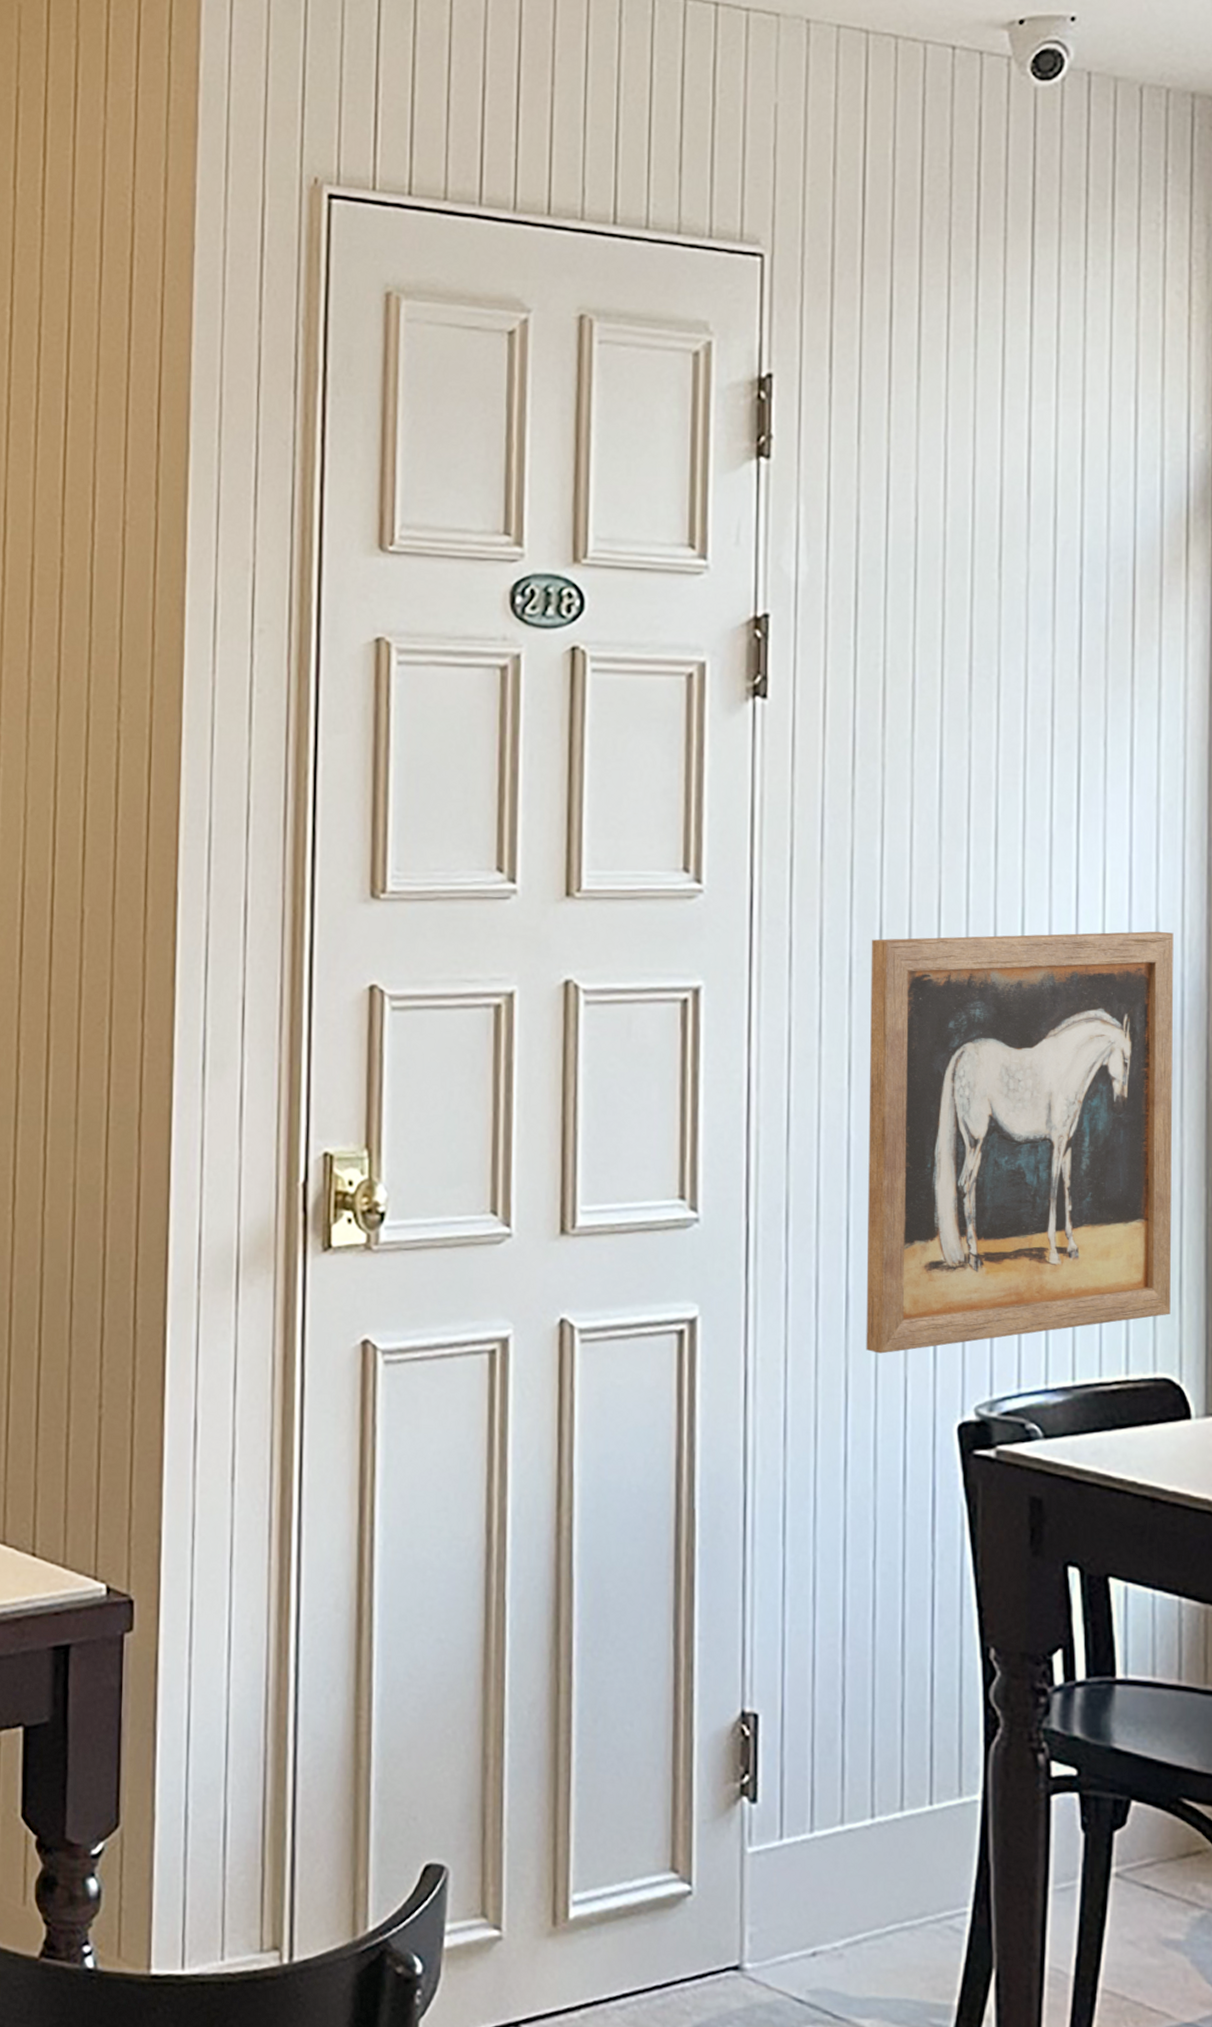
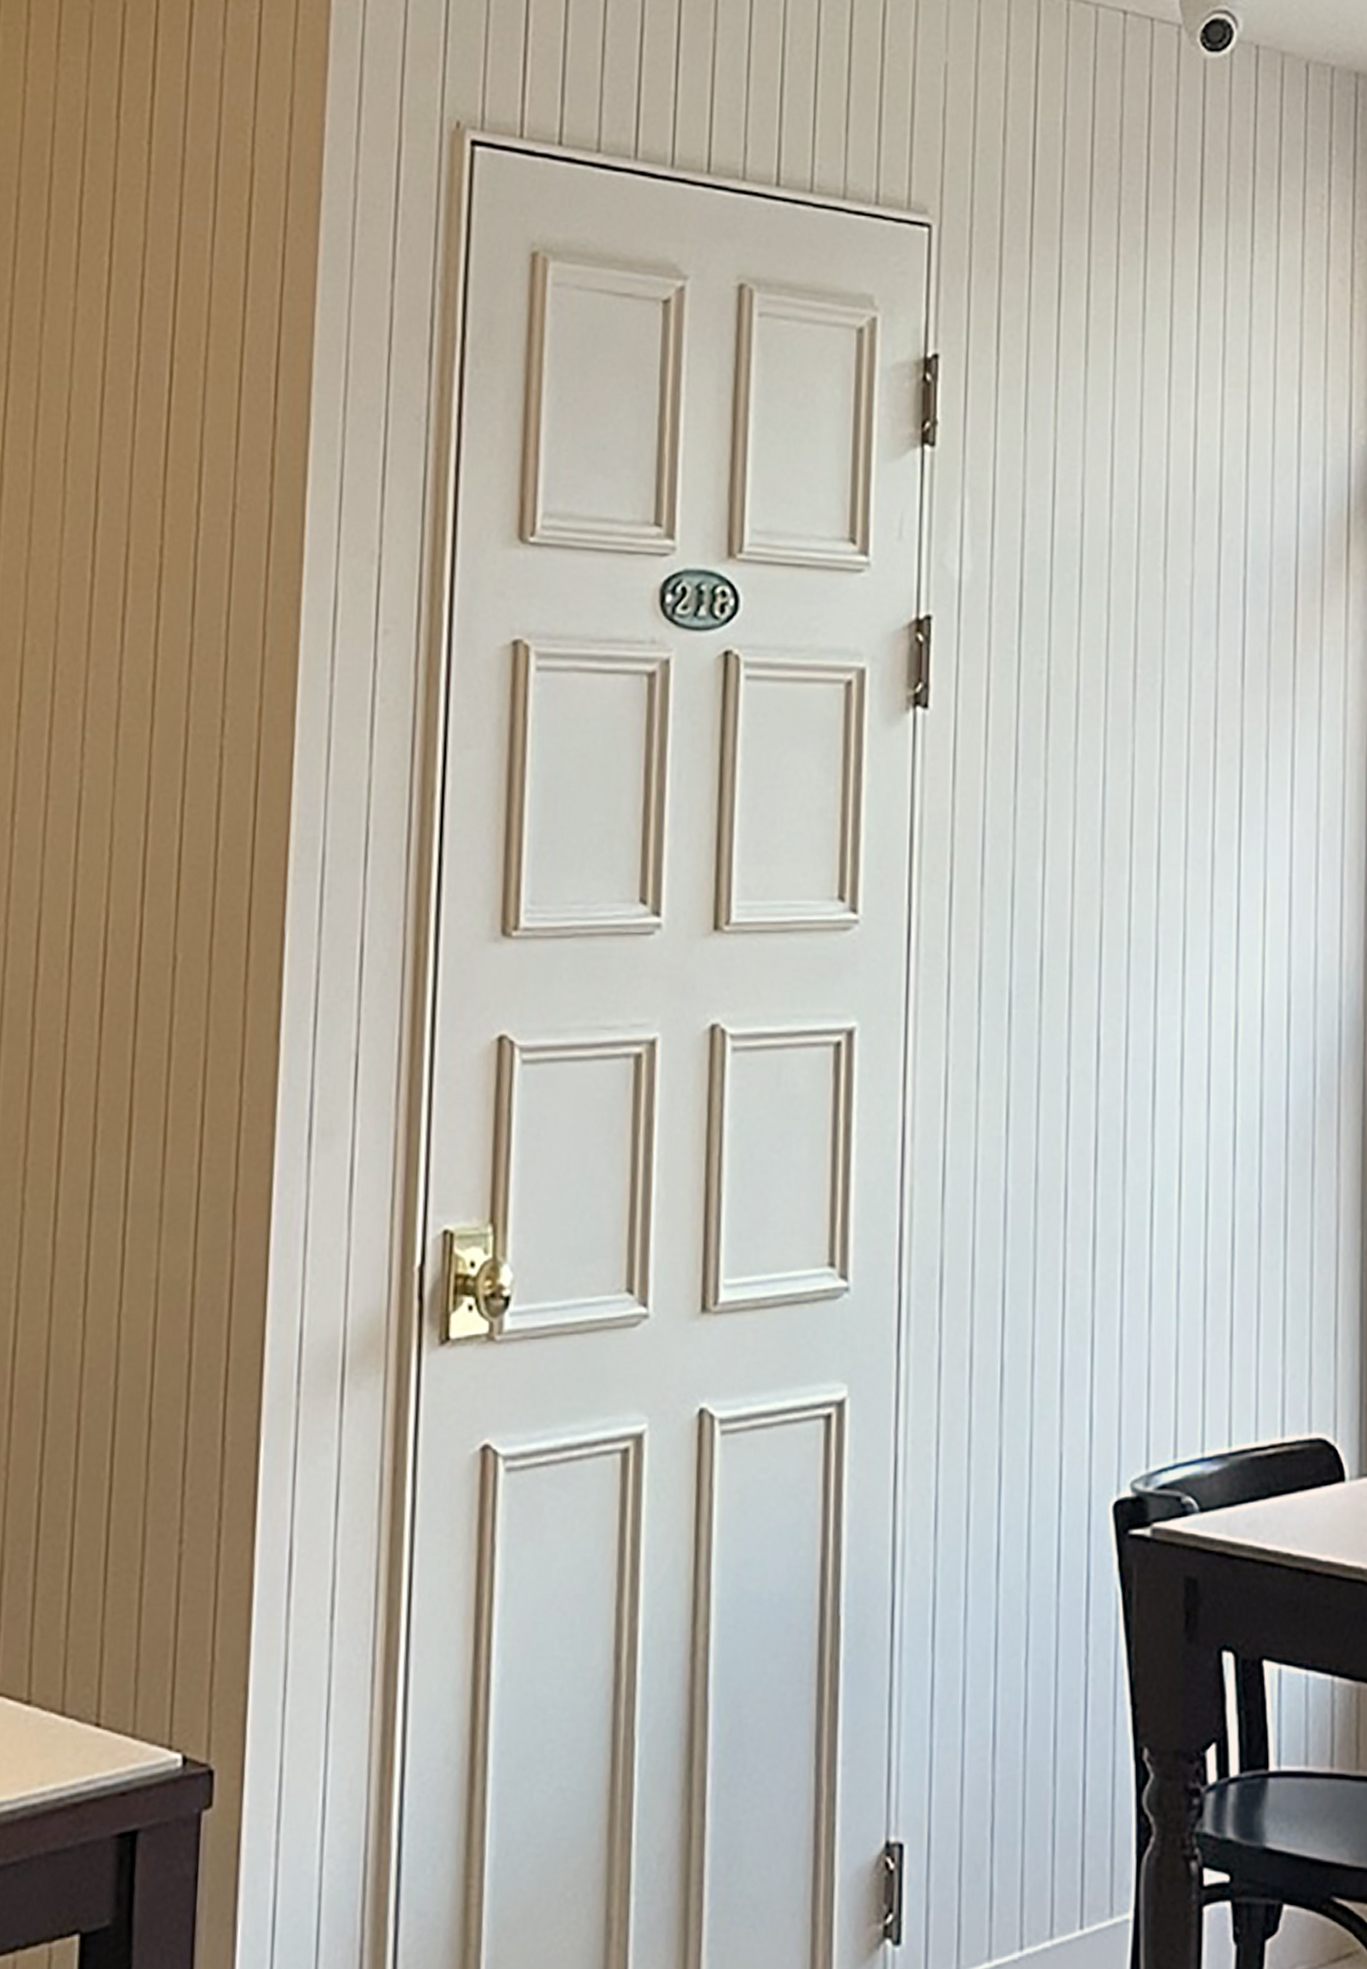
wall art: present [866,931,1174,1354] -> none [1021,956,1332,1429]

